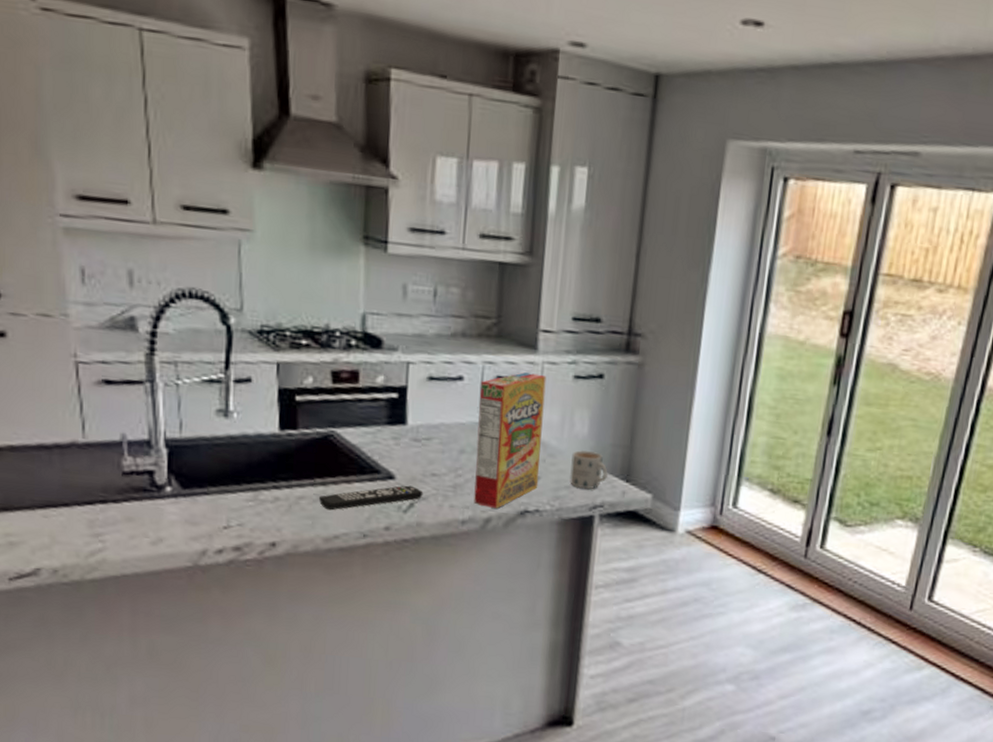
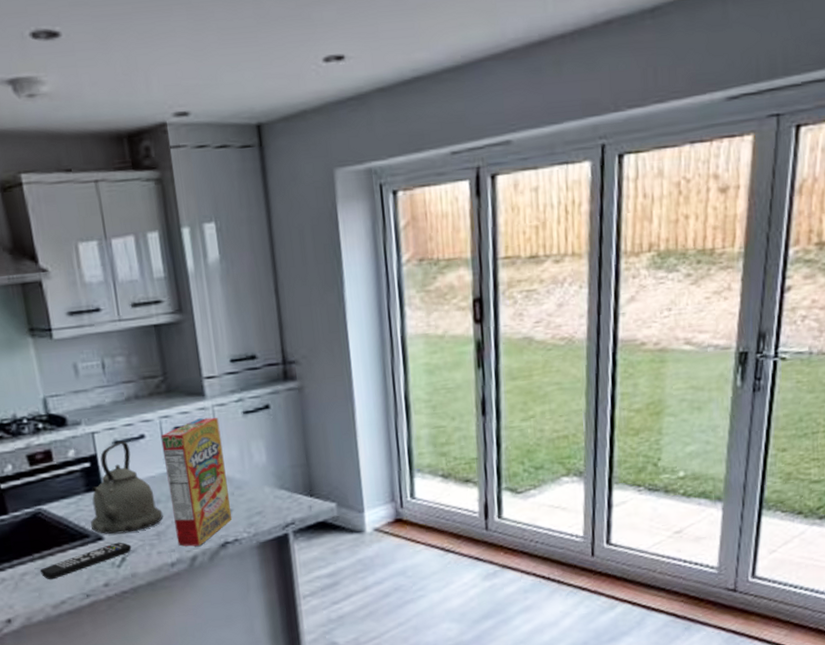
kettle: none [385,378,465,479] -> present [91,441,163,535]
mug: present [570,450,608,490] -> none [256,476,293,512]

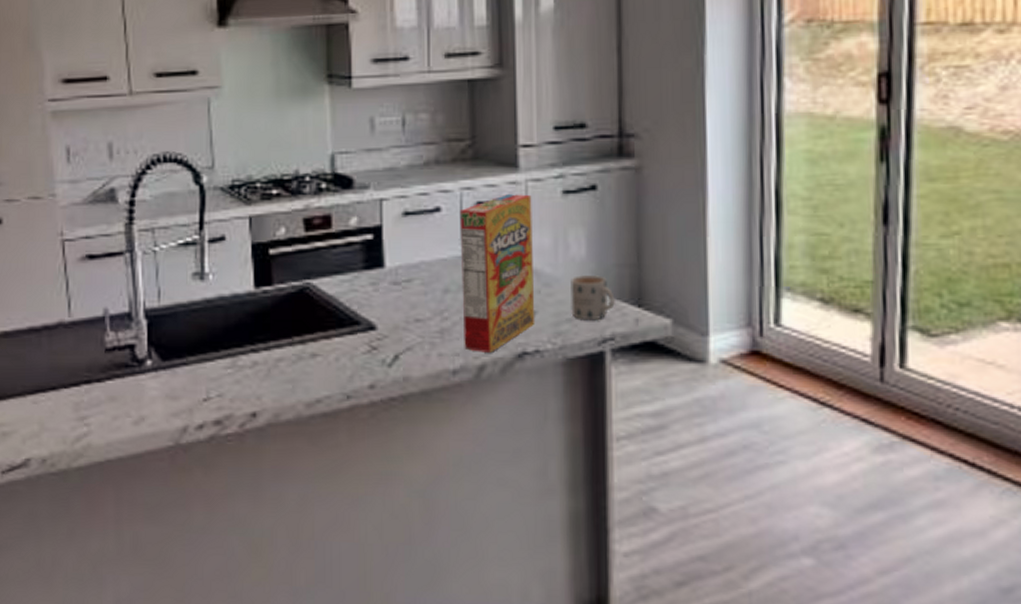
remote control: present [39,542,132,580] -> none [297,335,408,371]
kettle: present [91,441,163,535] -> none [364,213,451,325]
mug: none [256,476,293,512] -> present [570,275,615,321]

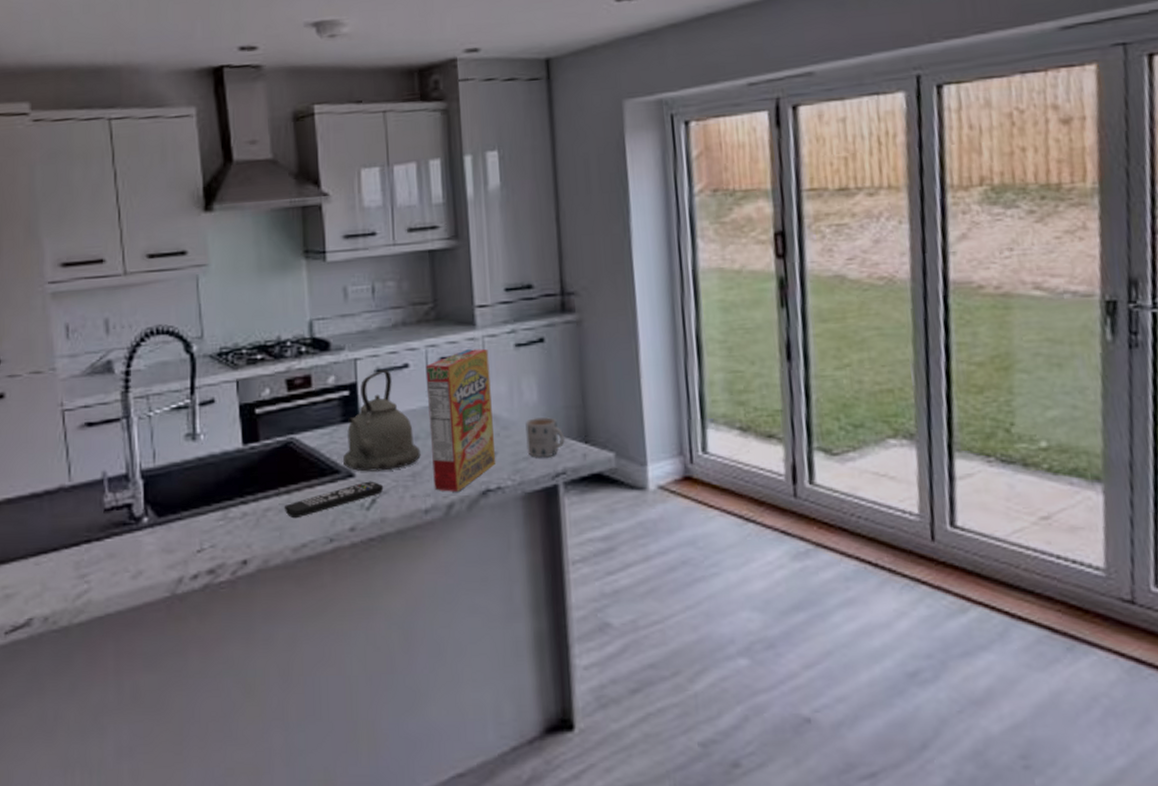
remote control: none [297,335,408,371] -> present [284,481,384,519]
kettle: none [364,213,451,325] -> present [343,370,421,472]

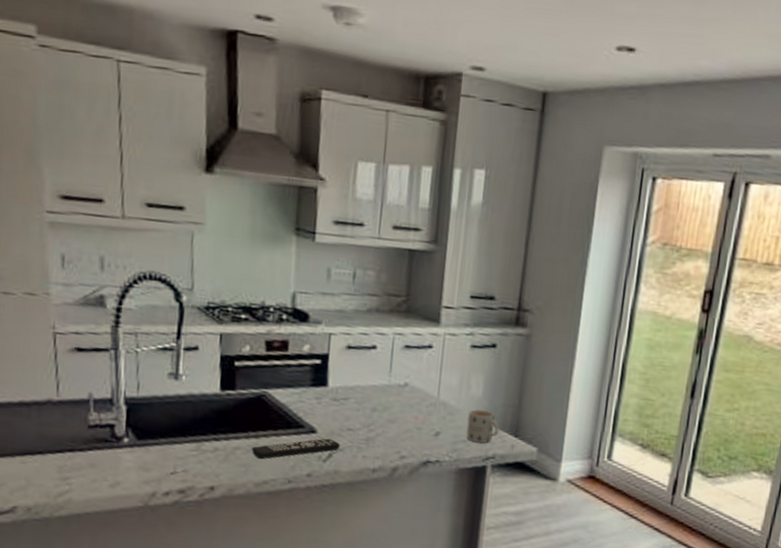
kettle: present [343,370,421,472] -> none [308,347,376,433]
cereal box: present [425,348,496,492] -> none [383,342,448,459]

